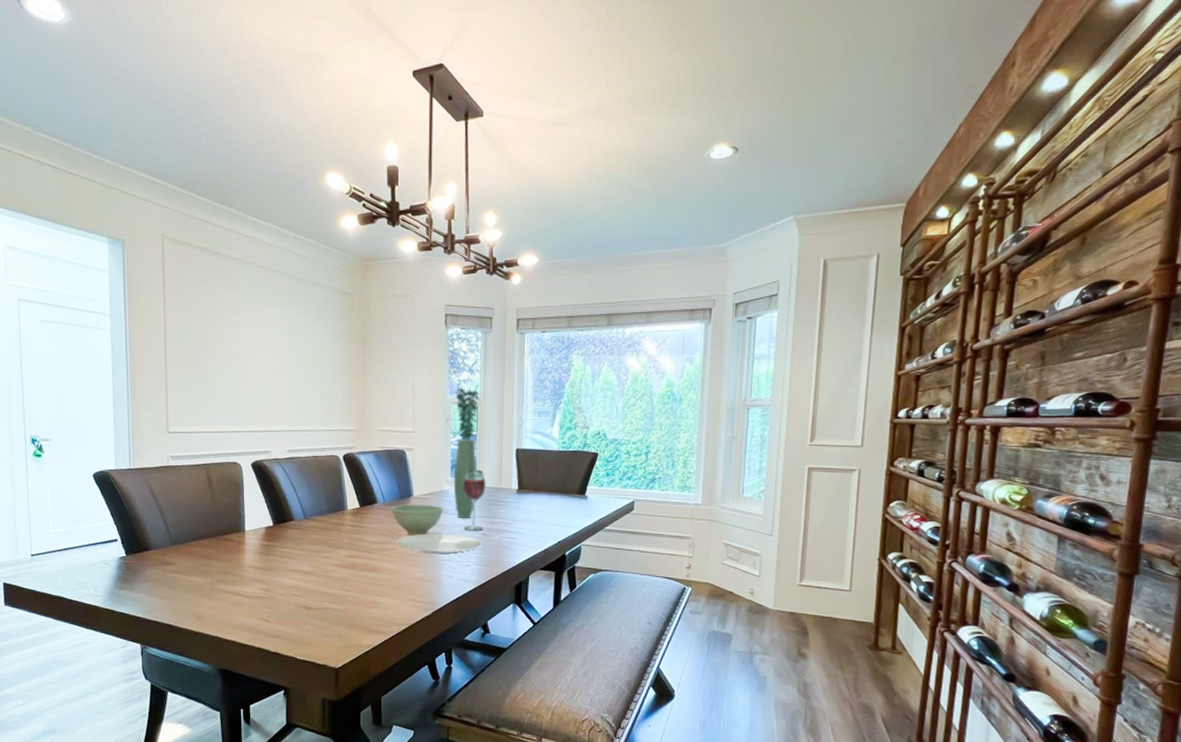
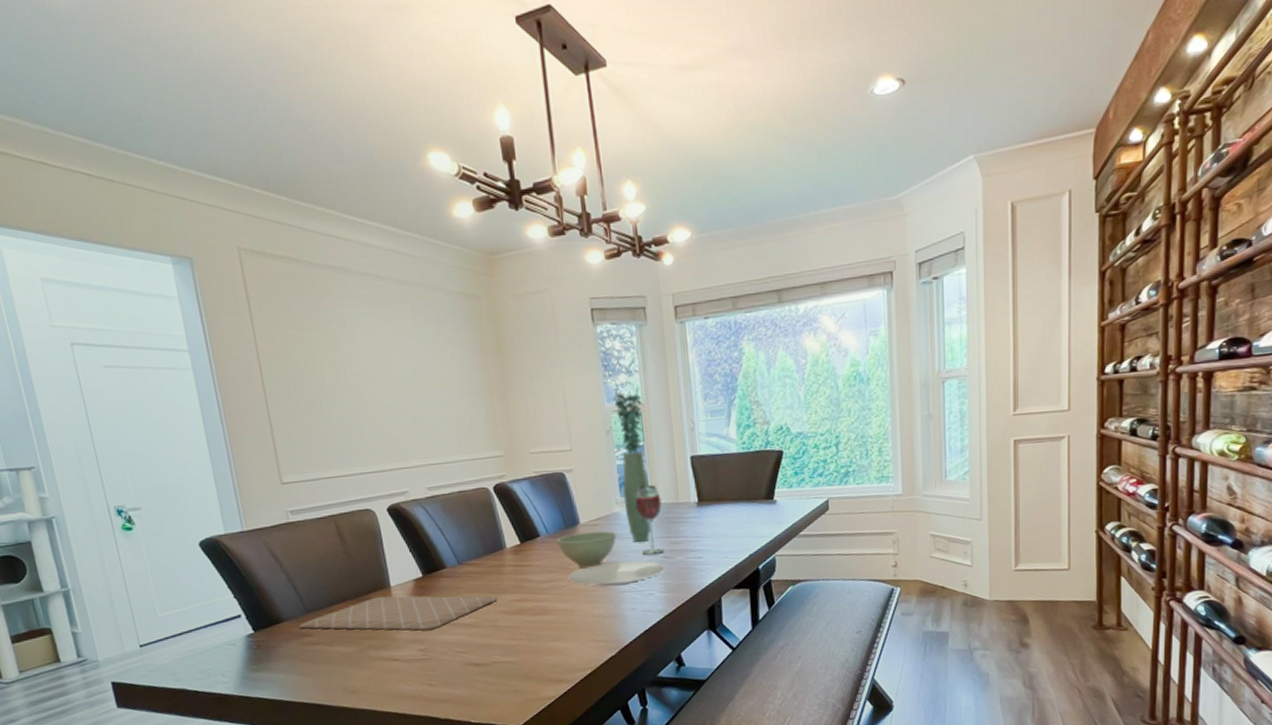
placemat: none [164,538,334,572] -> present [300,596,497,631]

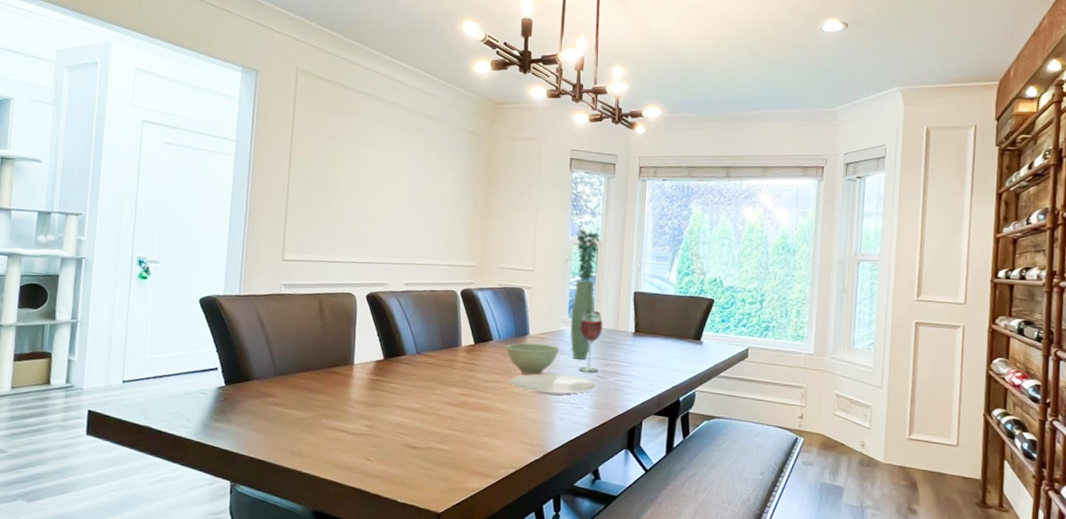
placemat: present [300,596,497,631] -> none [266,371,444,408]

